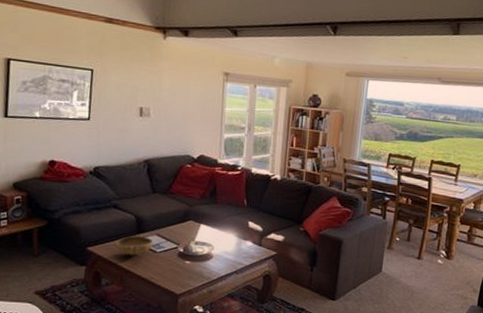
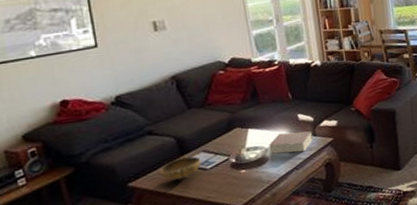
book: none [215,235,259,258] -> present [269,131,313,154]

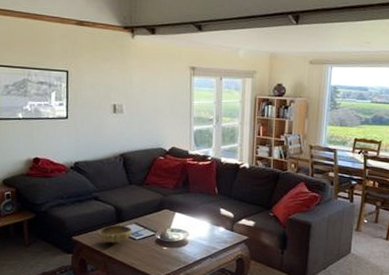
book: present [269,131,313,154] -> none [190,222,231,243]

